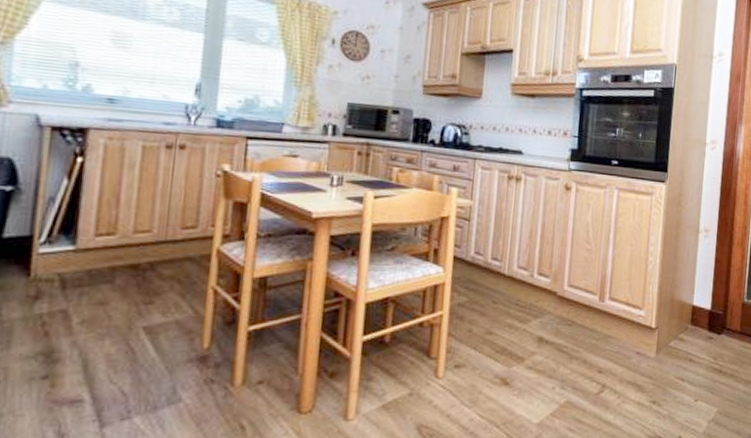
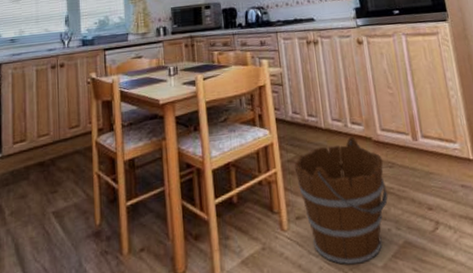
bucket: none [464,288,564,419] -> present [294,136,388,265]

